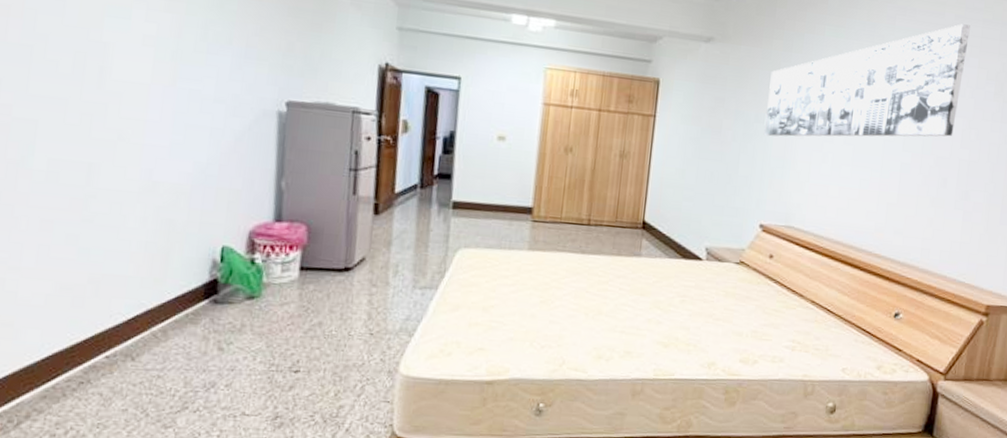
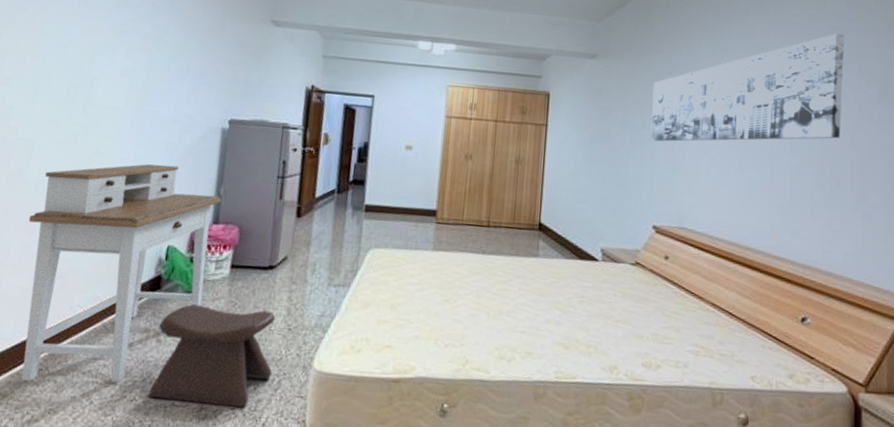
desk: none [42,152,284,396] -> present [21,164,222,383]
stool: none [213,310,355,415] -> present [148,304,276,408]

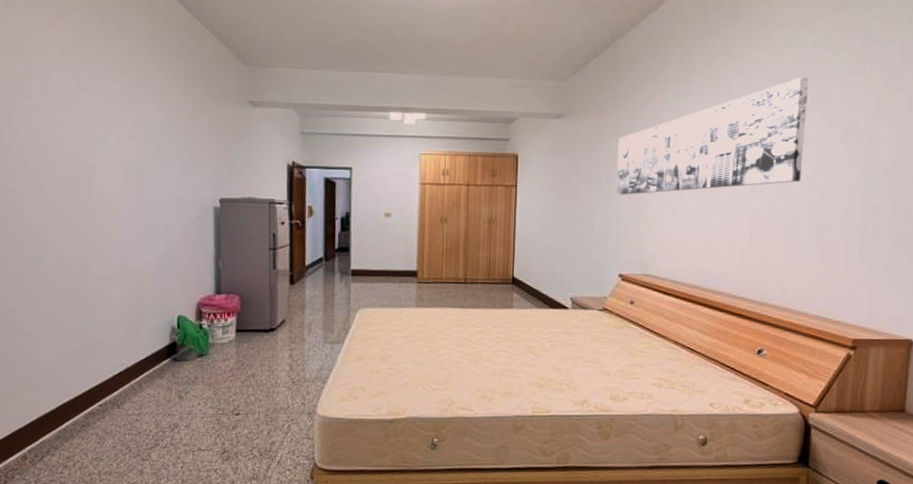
desk: present [21,164,222,383] -> none [53,243,221,436]
stool: present [148,304,276,408] -> none [177,365,282,449]

